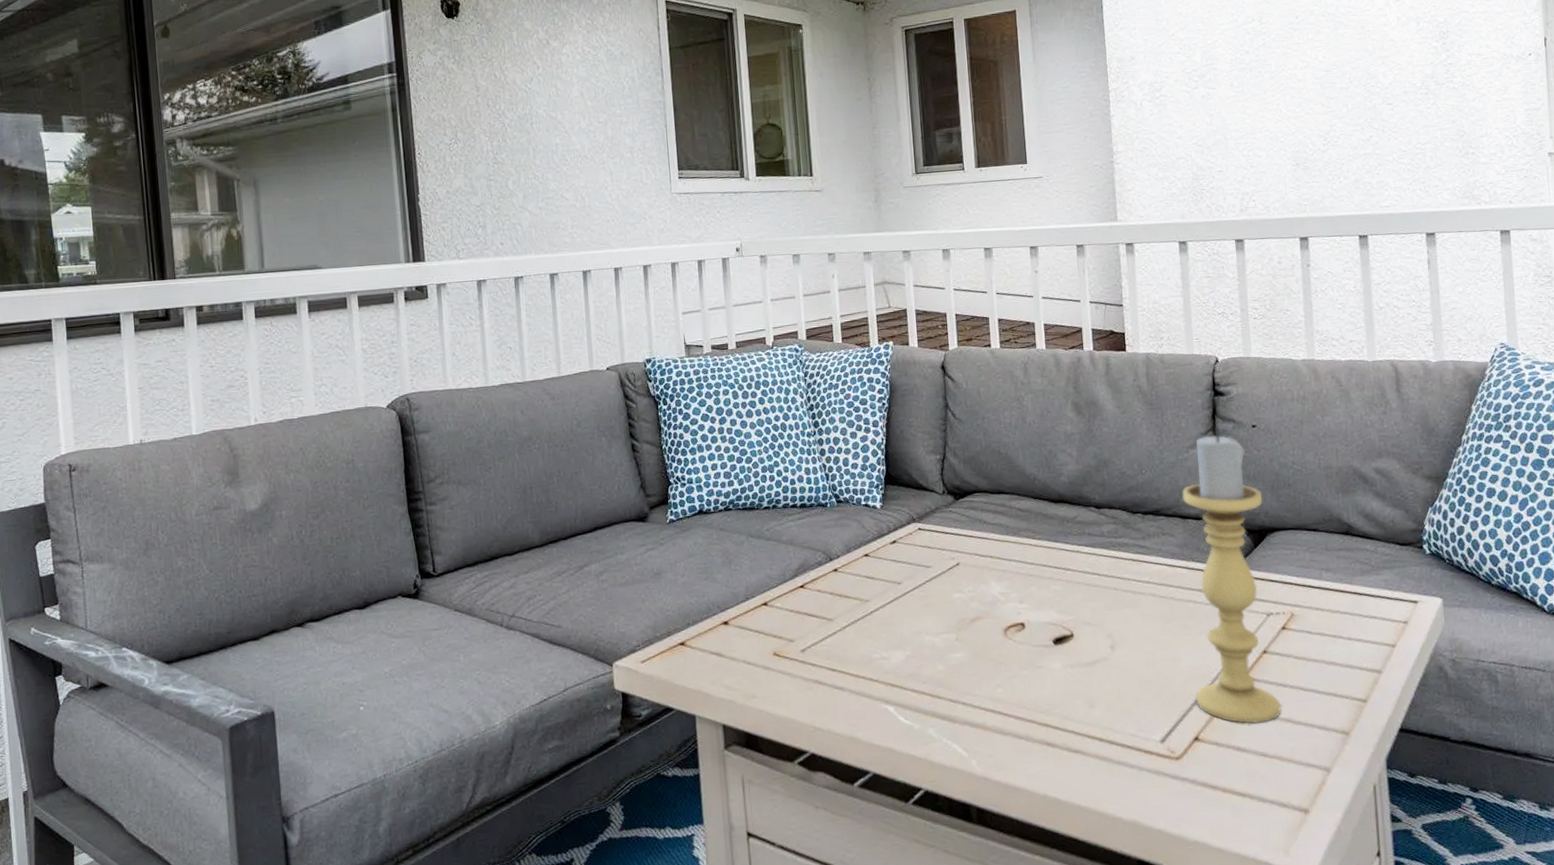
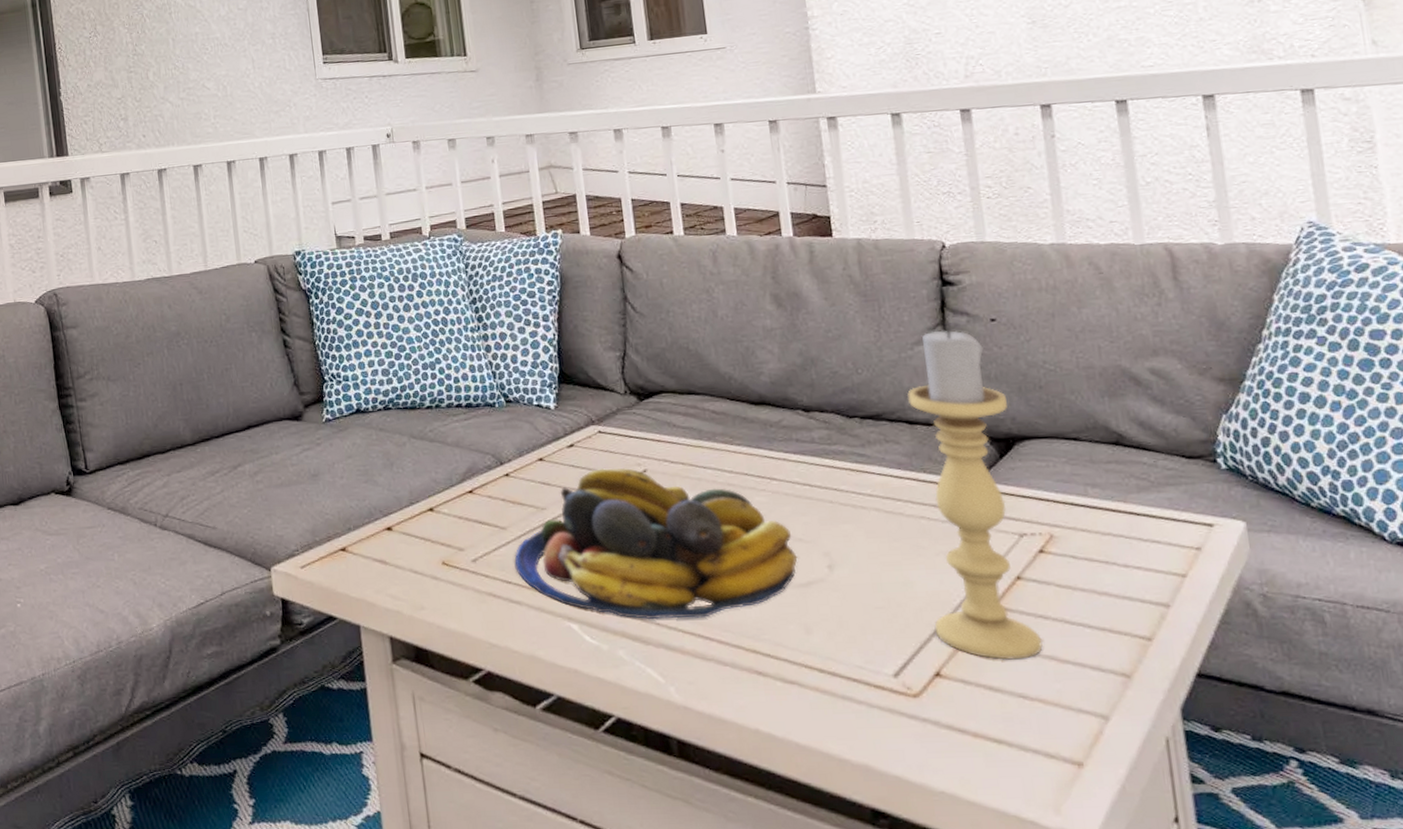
fruit bowl: none [839,561,1085,700] -> present [514,467,798,620]

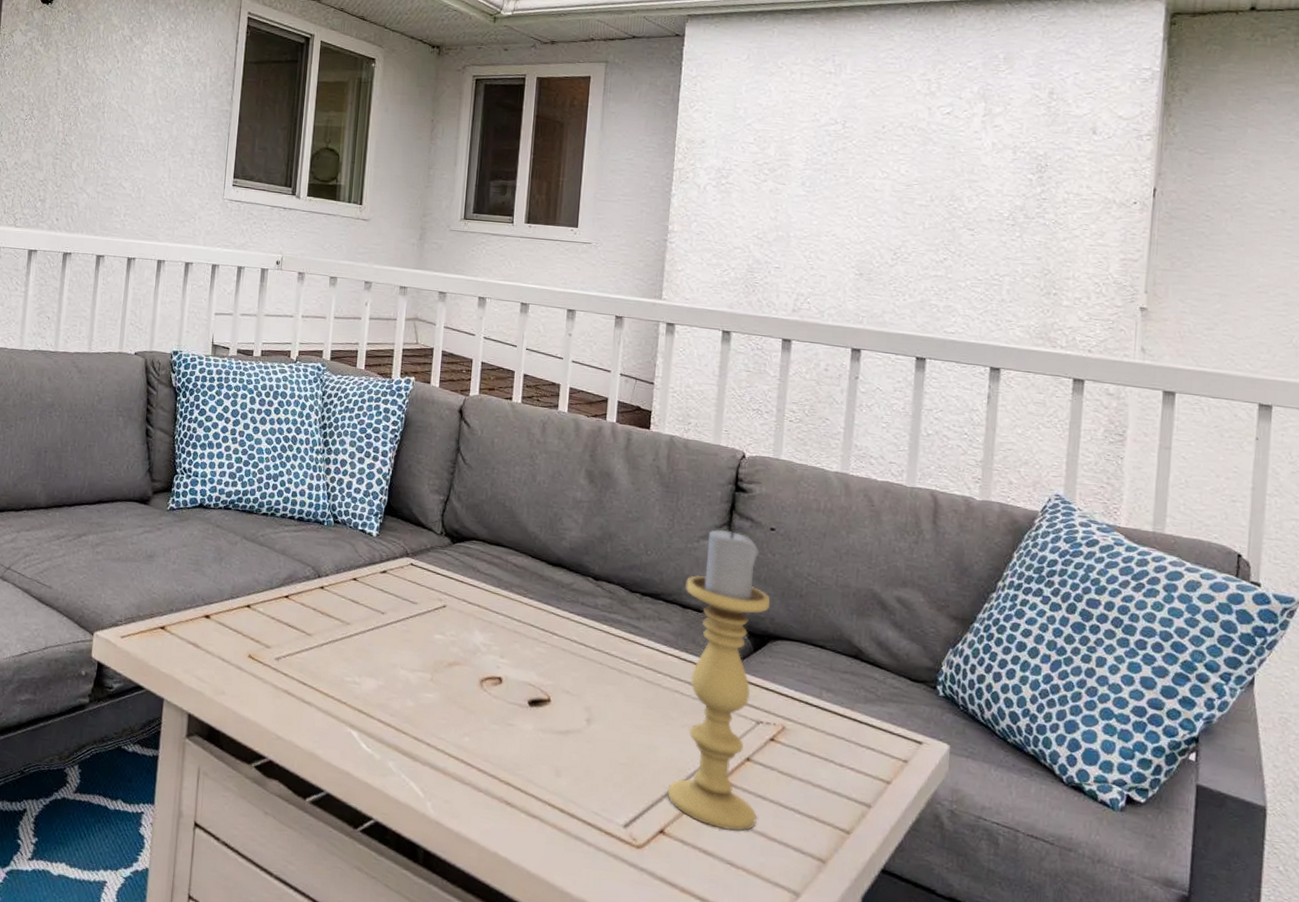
fruit bowl: present [514,467,798,620] -> none [312,596,562,746]

